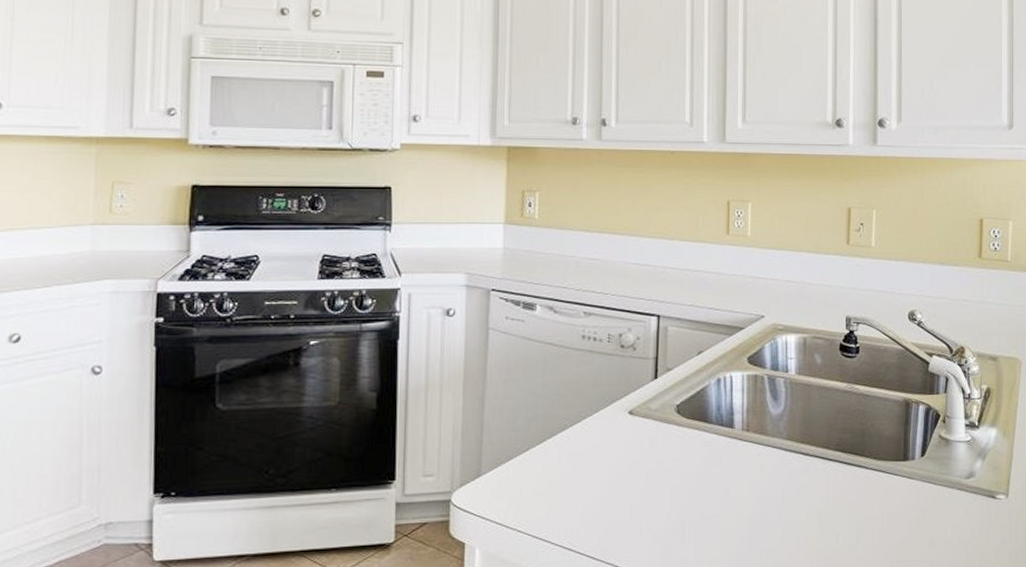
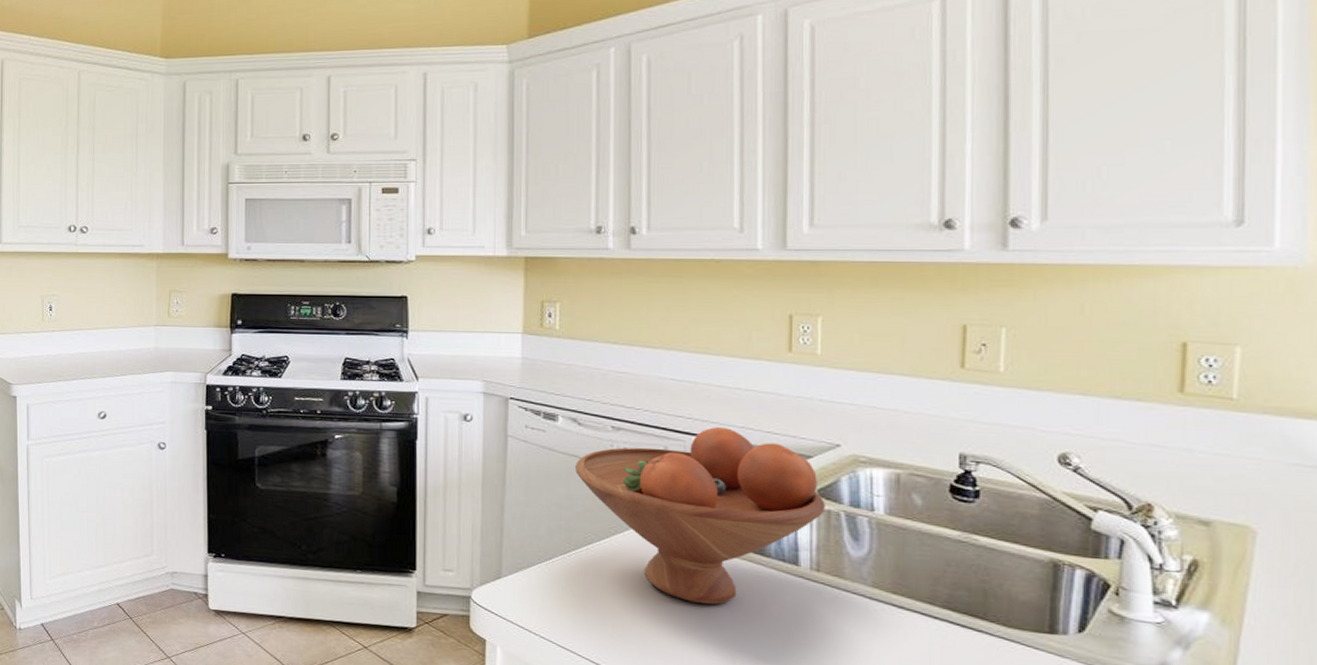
fruit bowl: none [551,306,753,475] -> present [575,426,825,605]

